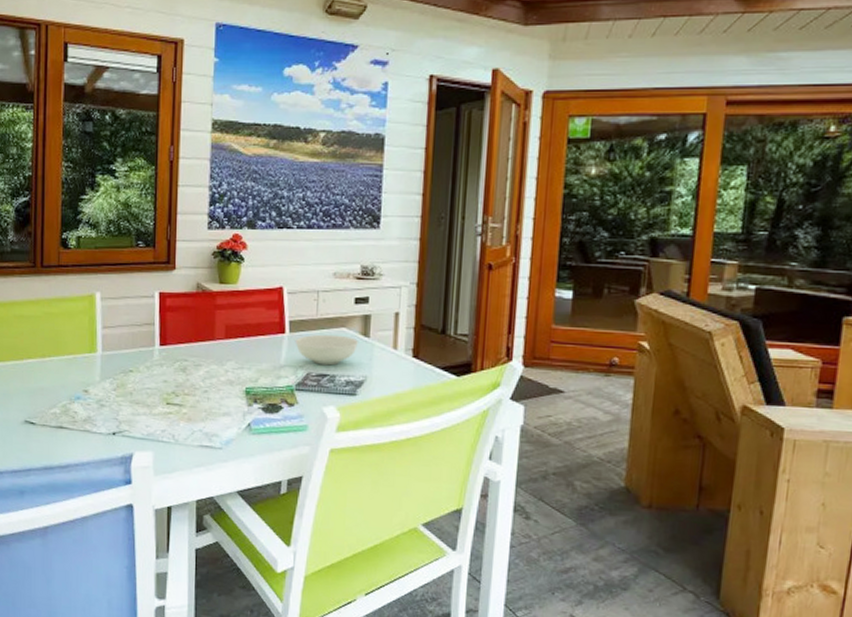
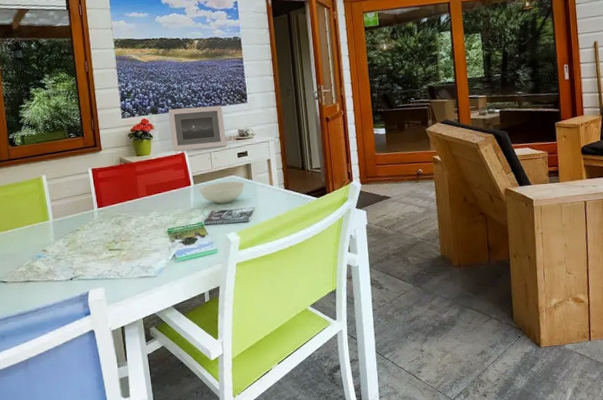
picture frame: none [268,224,344,288] -> present [168,105,226,152]

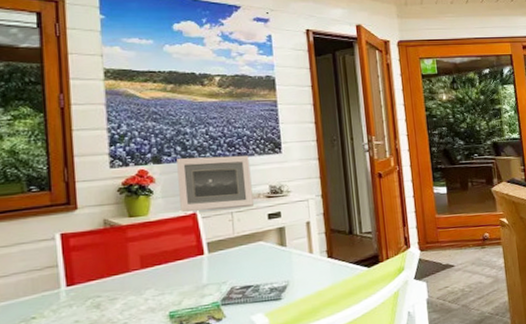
bowl: present [199,181,245,205] -> none [215,248,278,278]

